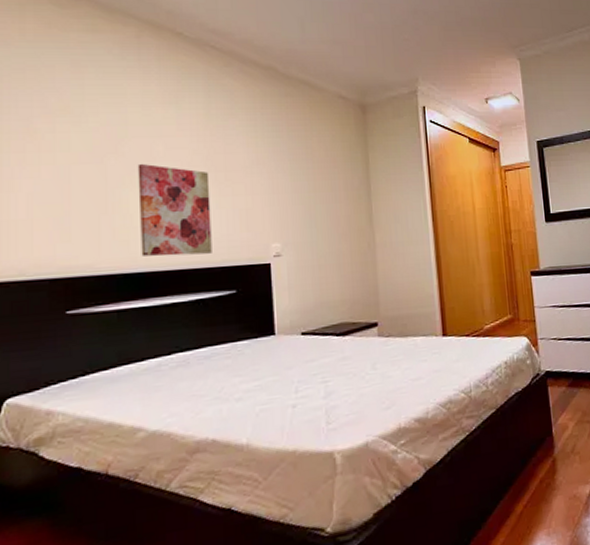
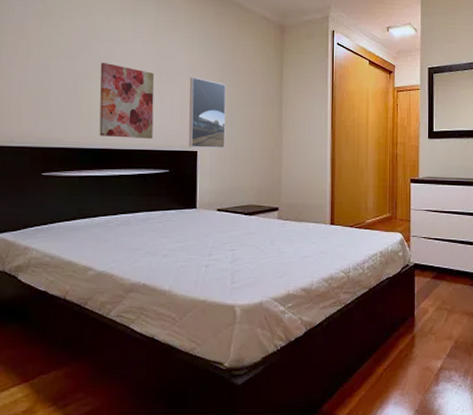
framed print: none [254,173,305,259] -> present [188,77,227,148]

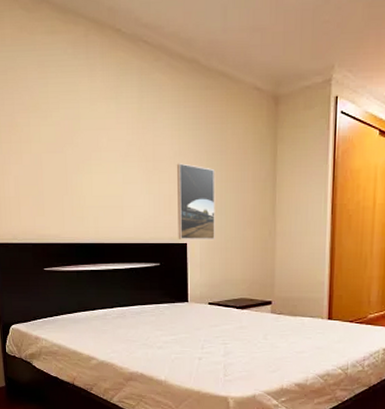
wall art: present [99,62,155,139] -> none [88,153,143,232]

